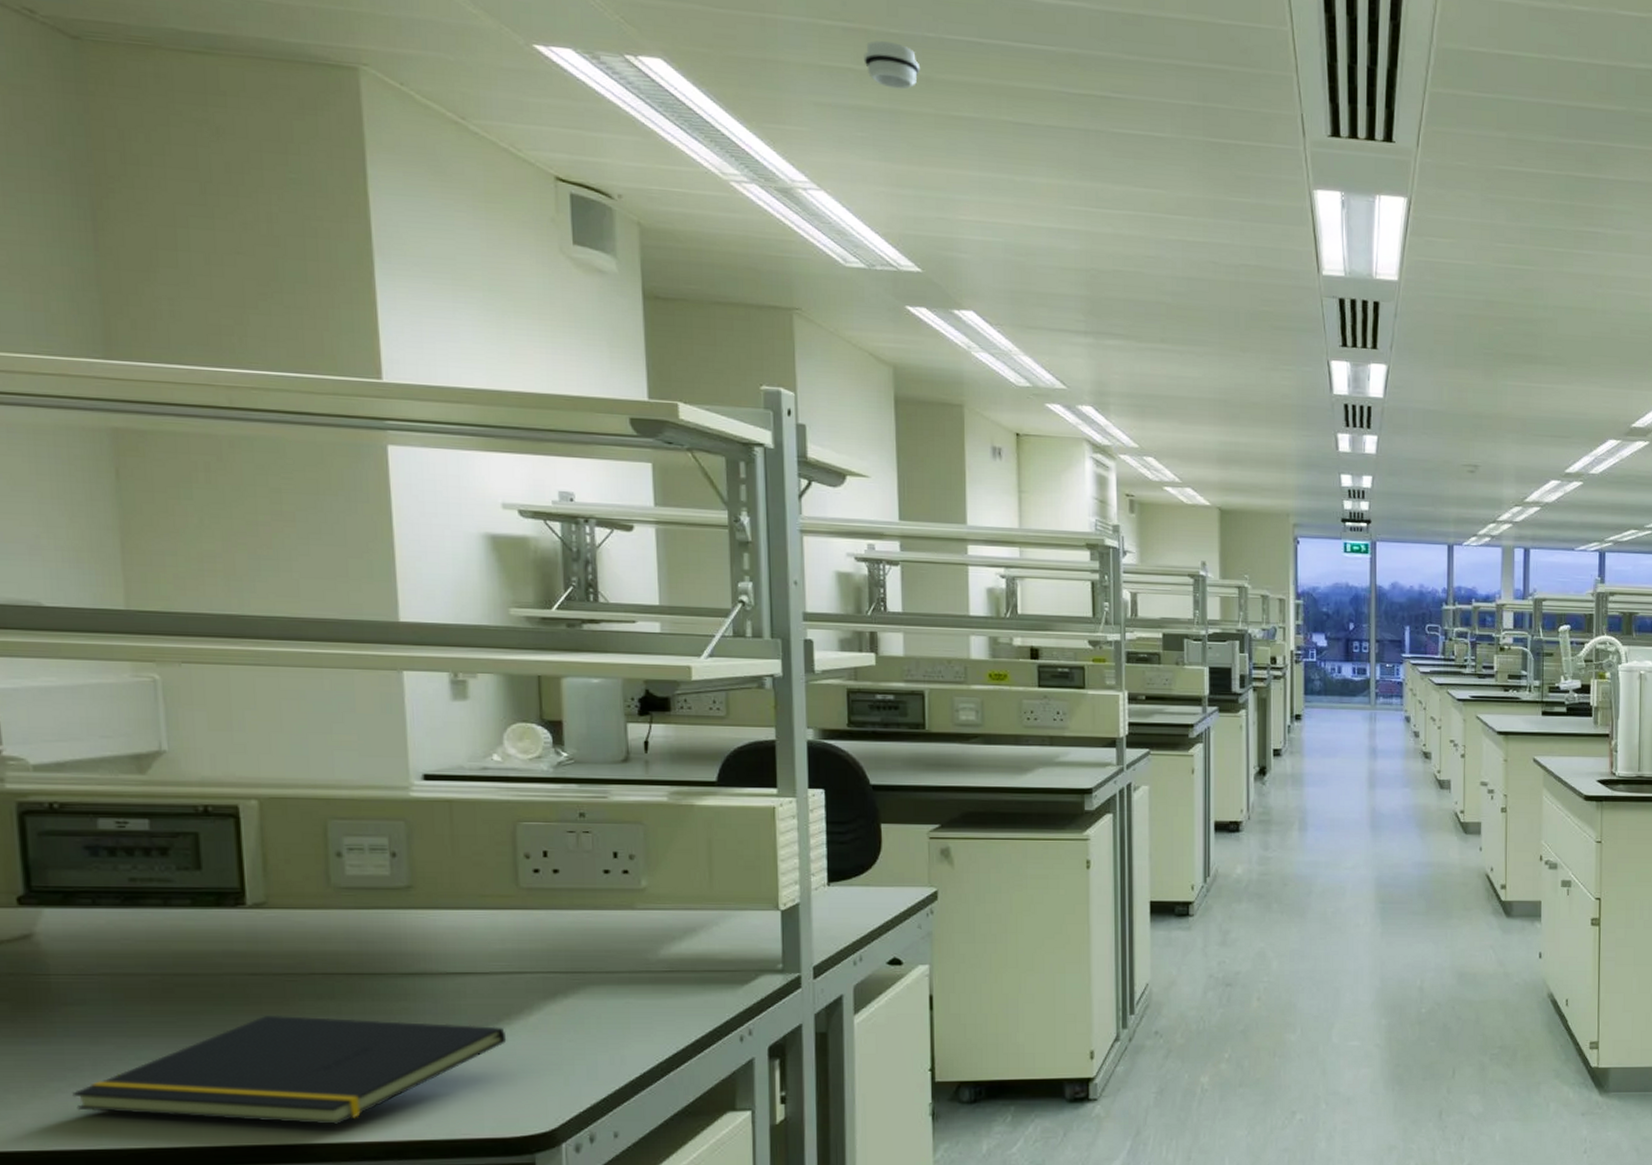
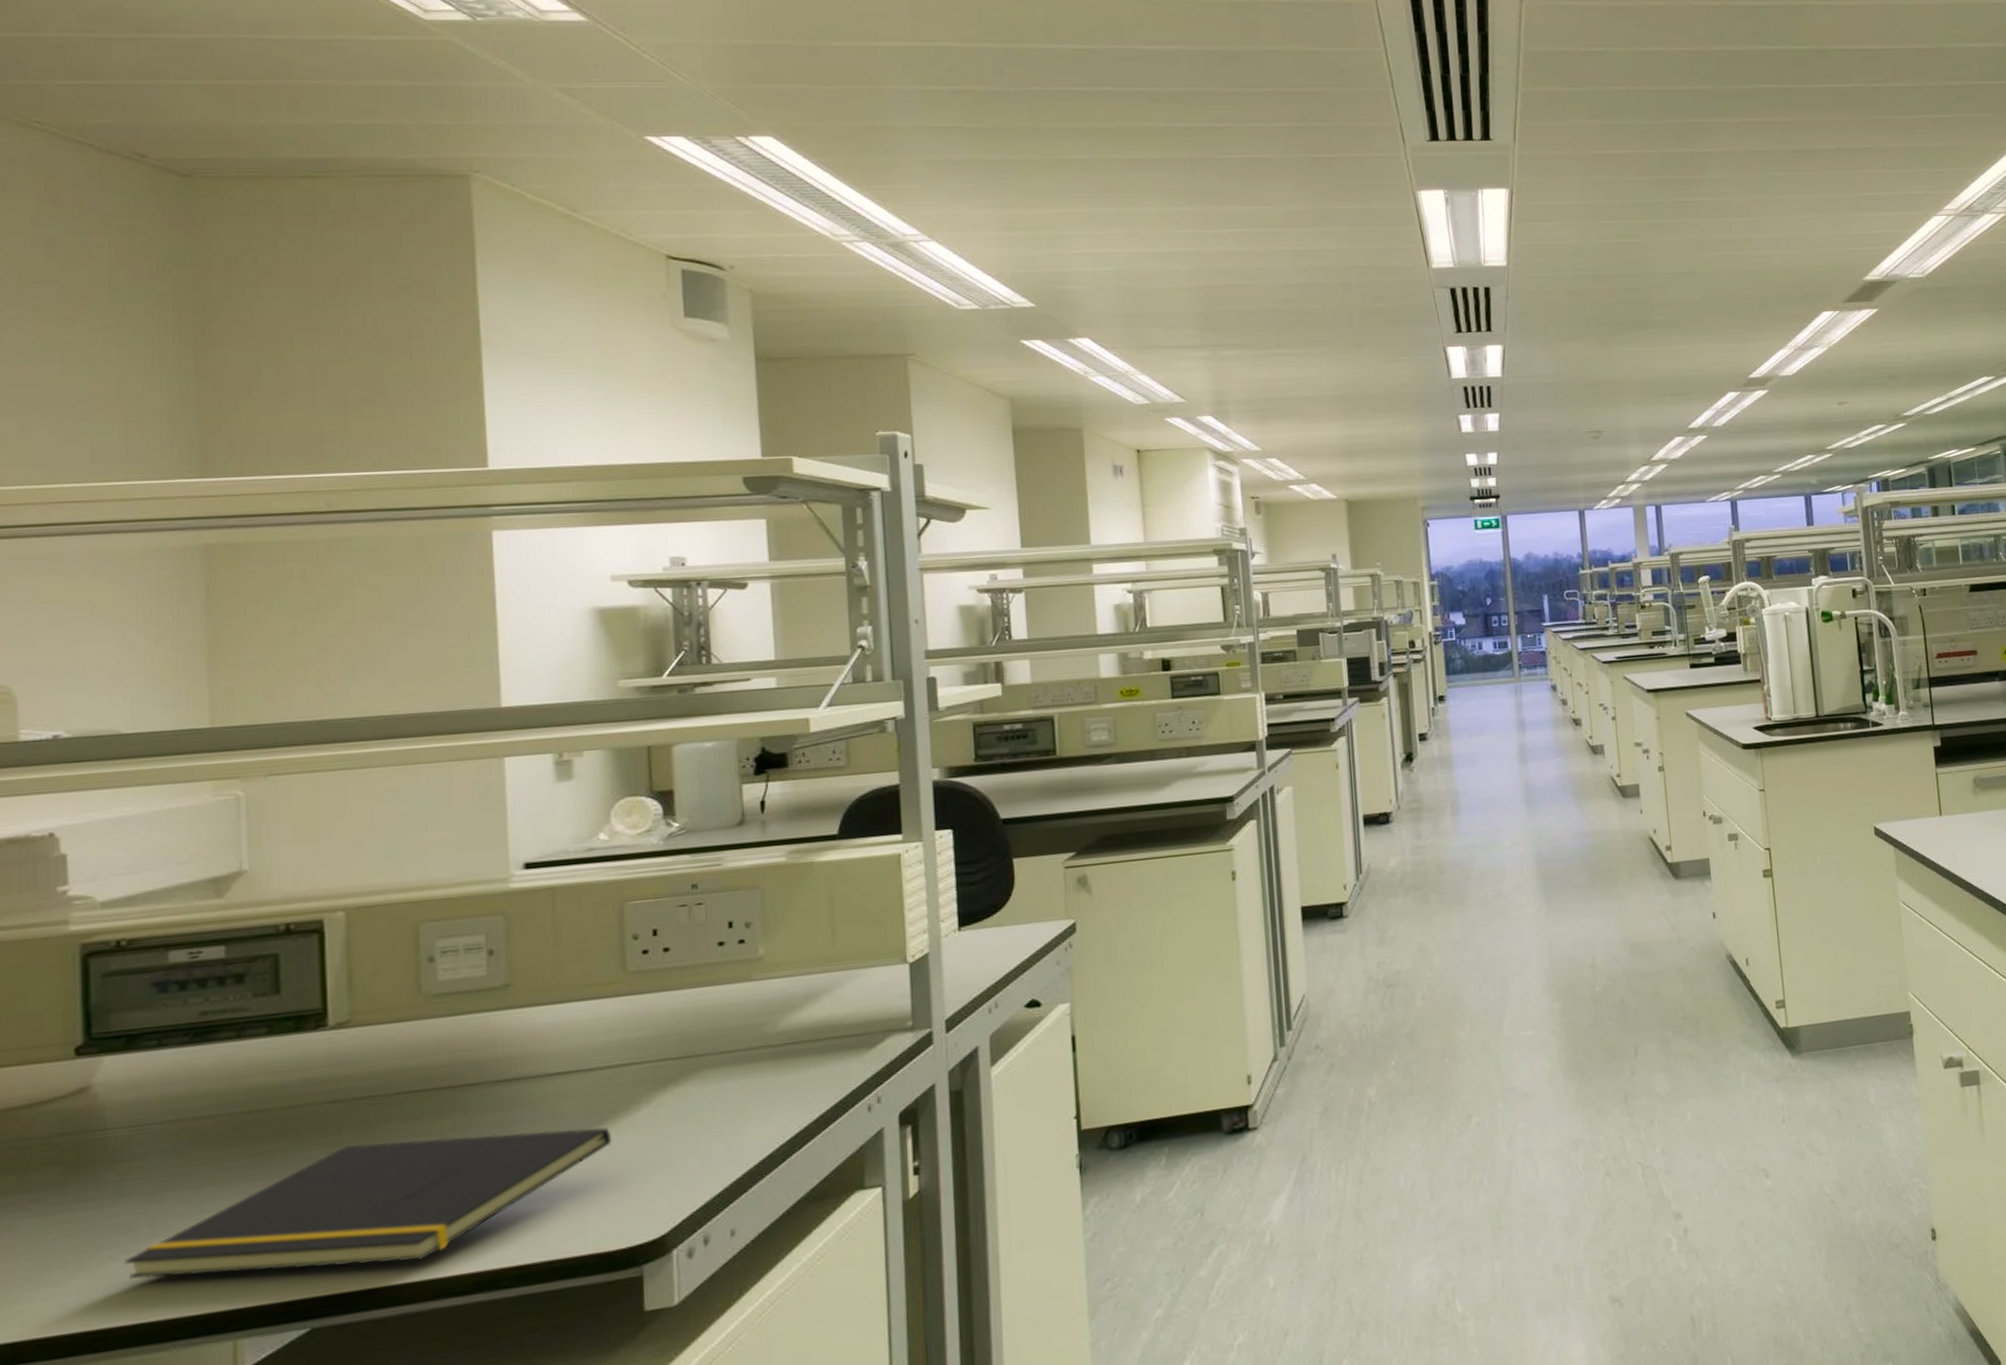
smoke detector: present [863,41,921,90] -> none [971,99,1027,141]

